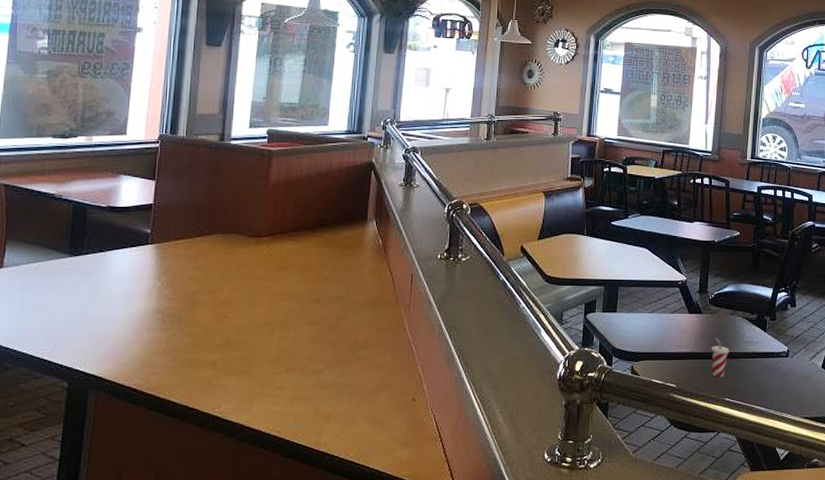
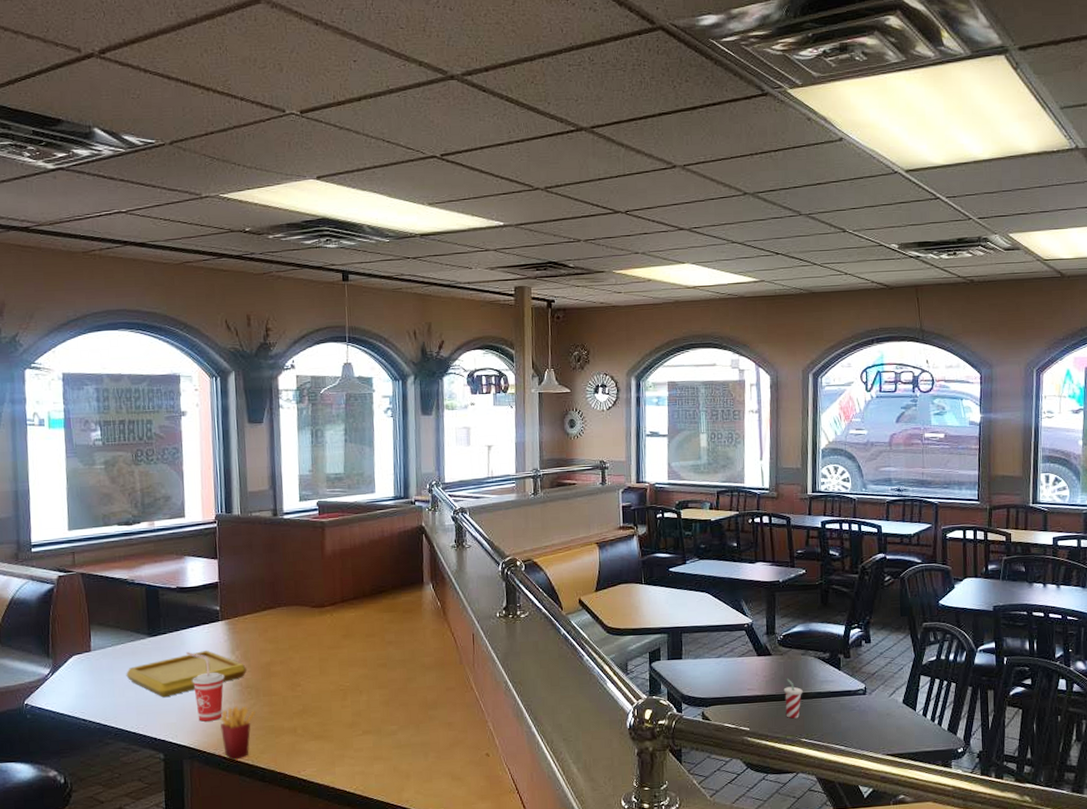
serving tray: none [38,273,171,322] -> present [126,650,246,698]
beverage cup: none [108,275,146,350] -> present [186,652,225,722]
french fries: none [134,335,176,392] -> present [220,706,257,760]

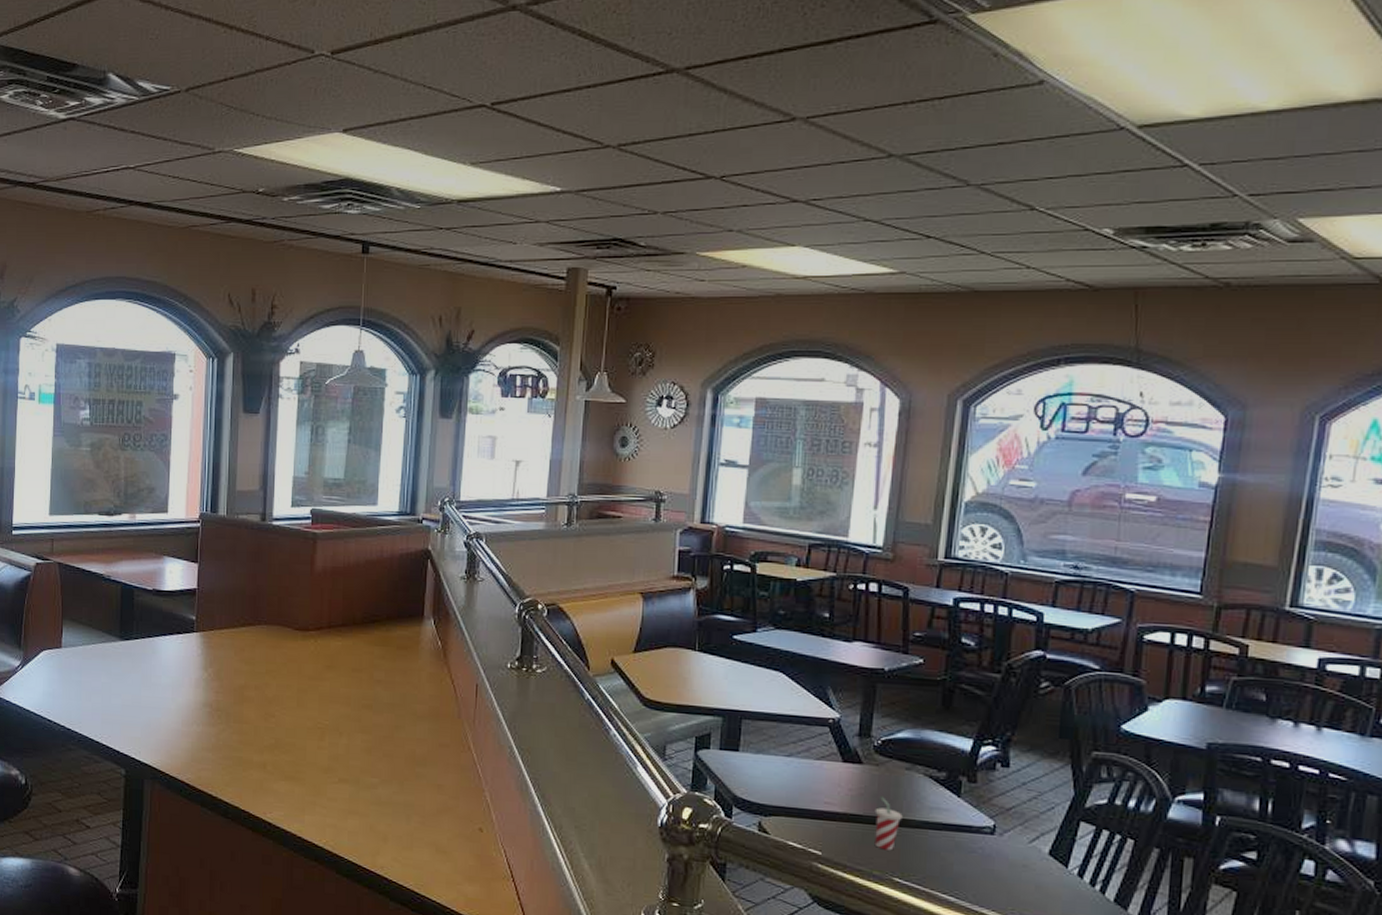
serving tray: present [126,650,246,698] -> none [94,662,218,709]
beverage cup: present [186,652,225,722] -> none [157,662,195,742]
french fries: present [220,706,257,760] -> none [186,729,225,788]

